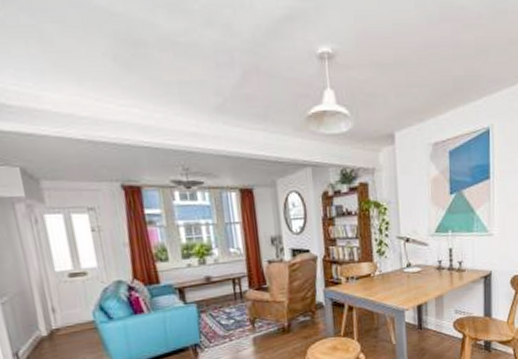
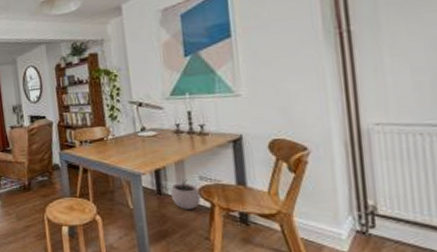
plant pot: none [430,313,455,342] -> present [170,178,200,210]

